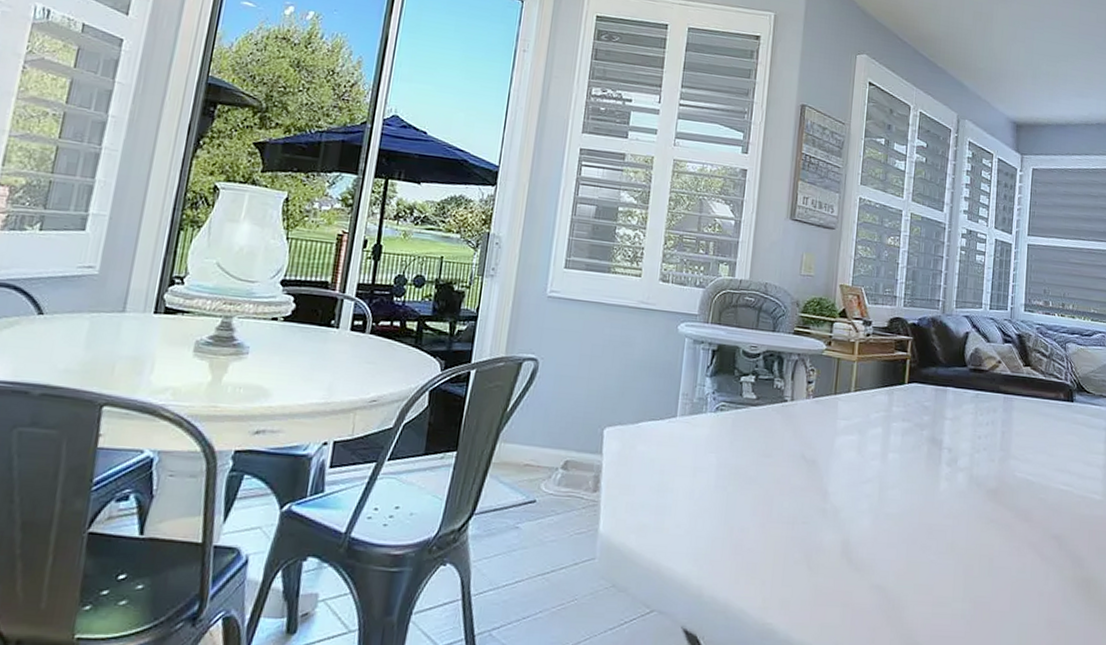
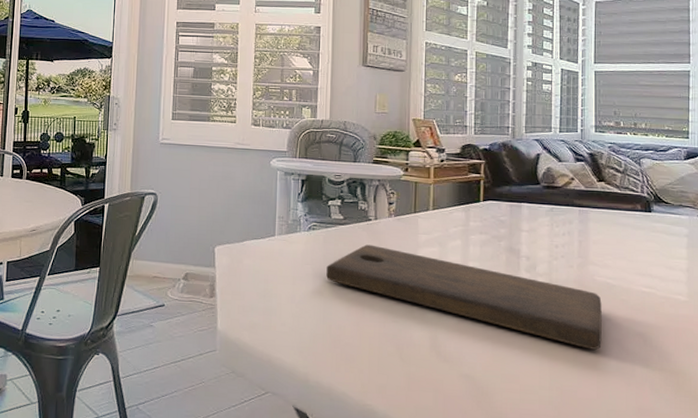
cutting board: none [732,430,1021,555] -> present [326,244,602,350]

